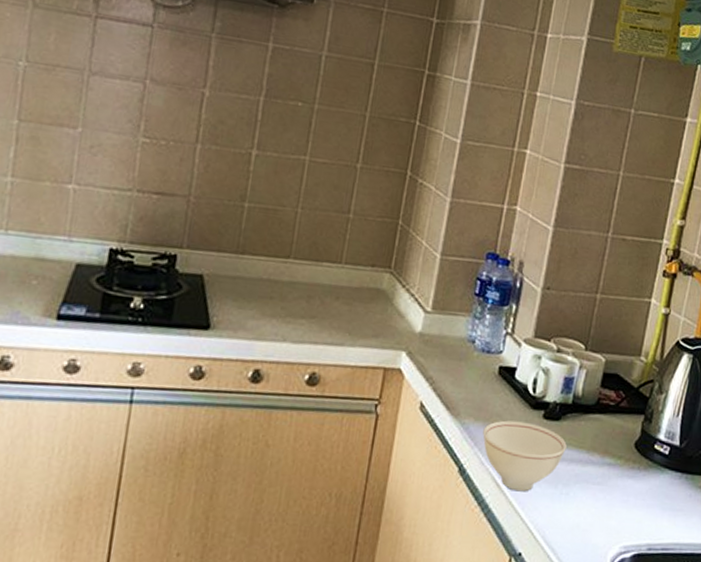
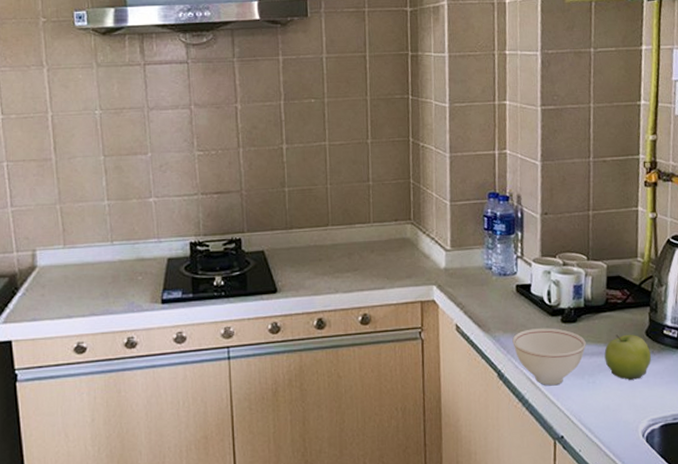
fruit: none [584,442,637,497] -> present [604,334,652,380]

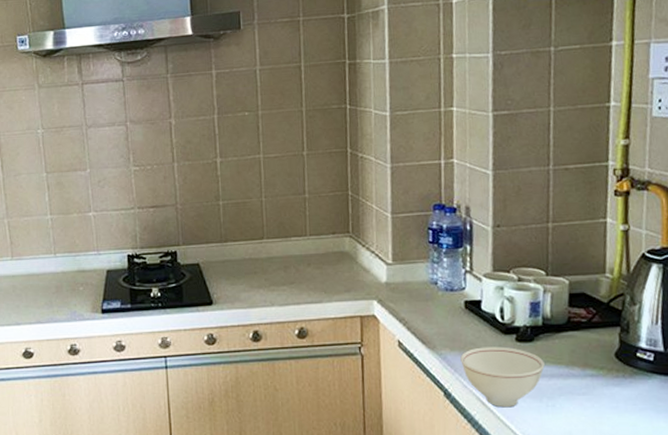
fruit: present [604,334,652,380] -> none [566,356,622,405]

